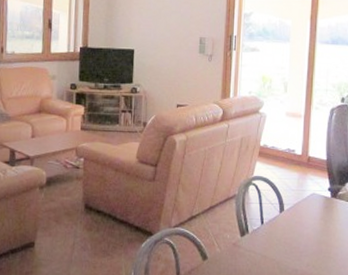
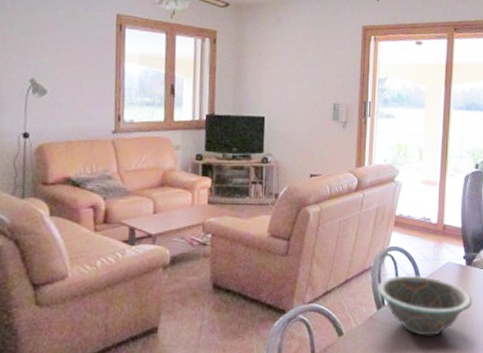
decorative bowl: none [240,204,338,265] -> present [376,275,473,336]

